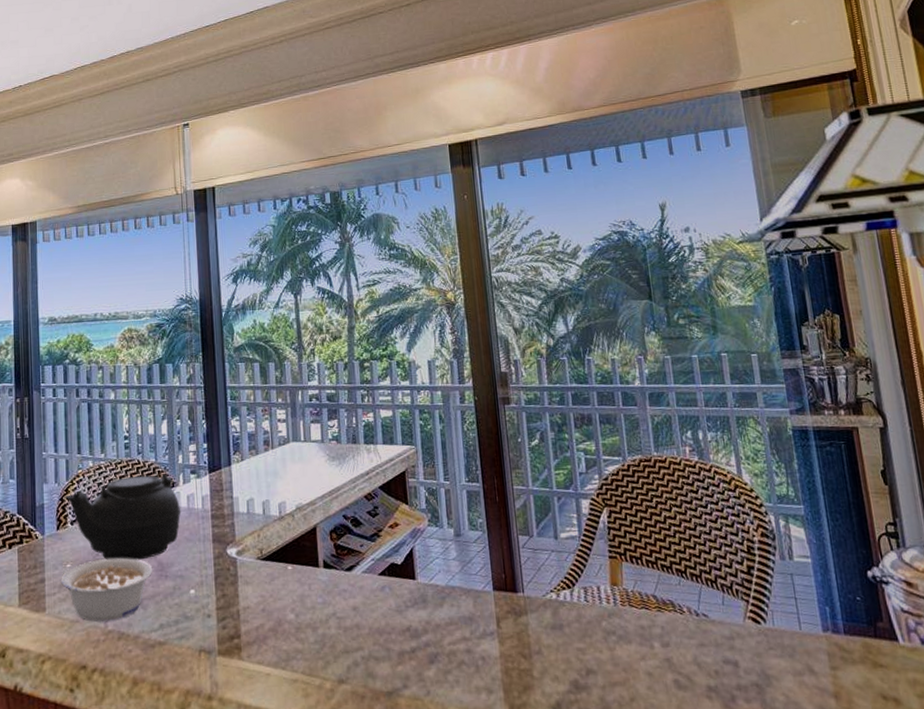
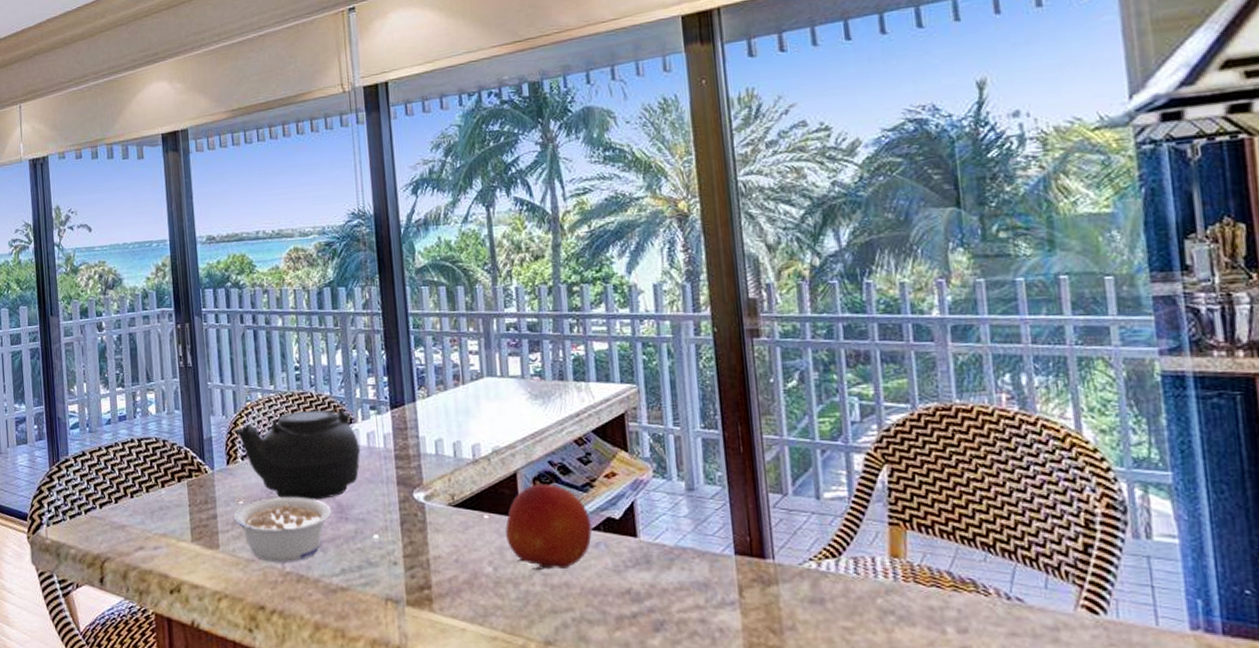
fruit: none [306,535,379,615] -> present [505,483,592,571]

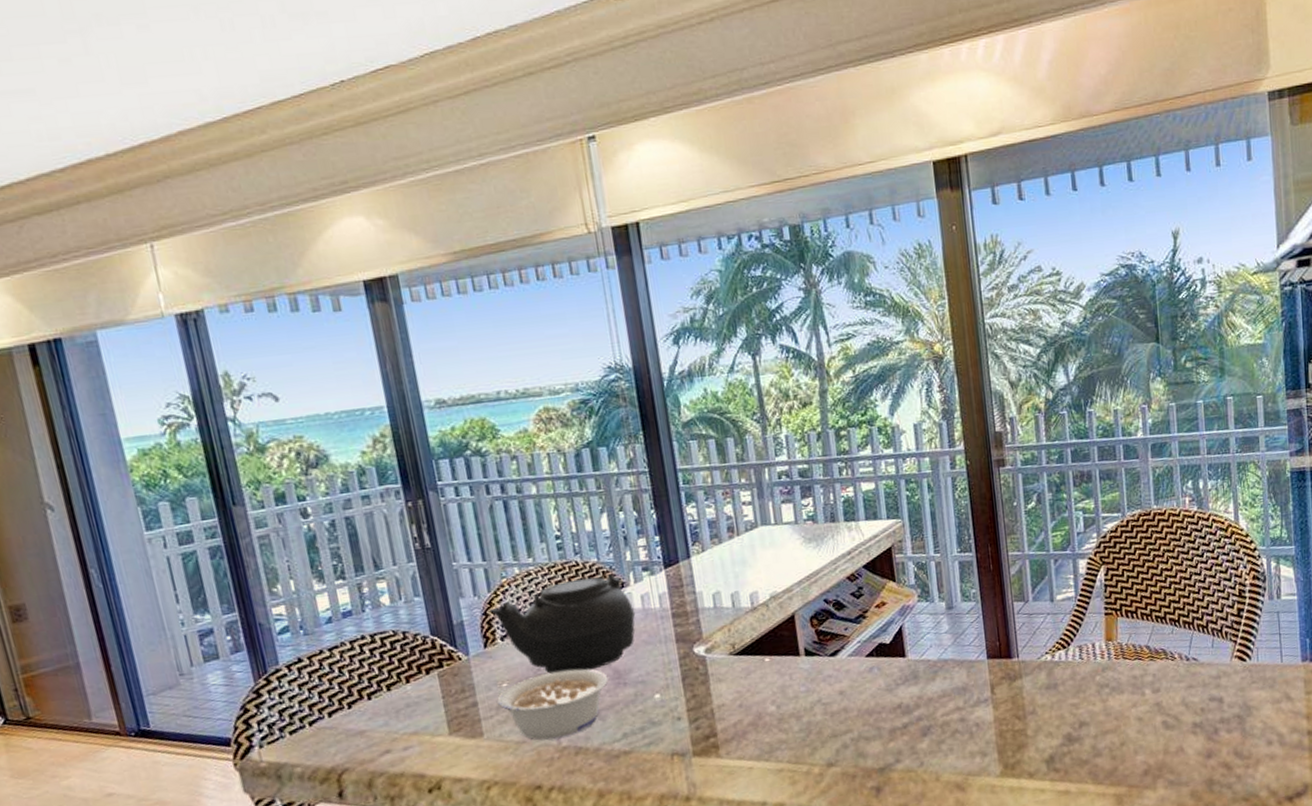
fruit: present [505,483,592,571] -> none [786,620,866,703]

